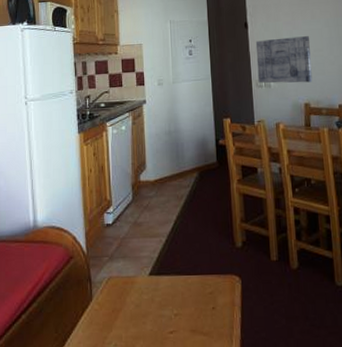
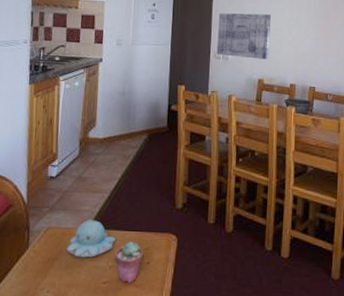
candle: none [129,265,178,307] -> present [66,219,116,258]
potted succulent: none [178,286,208,331] -> present [114,241,144,283]

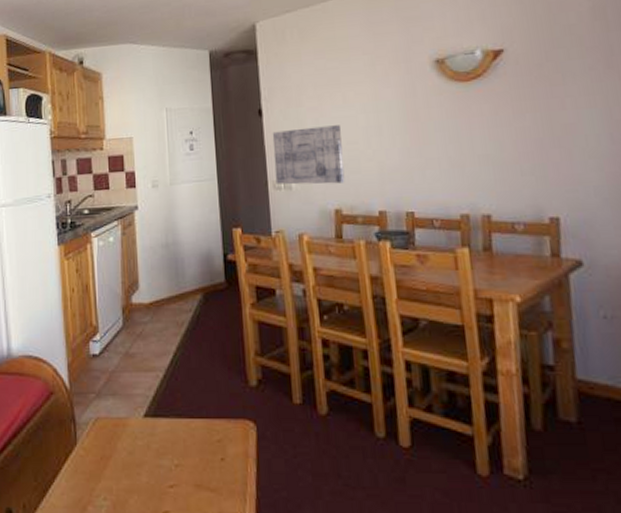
candle: present [66,219,116,258] -> none [120,405,180,454]
potted succulent: present [114,241,144,283] -> none [179,432,216,486]

